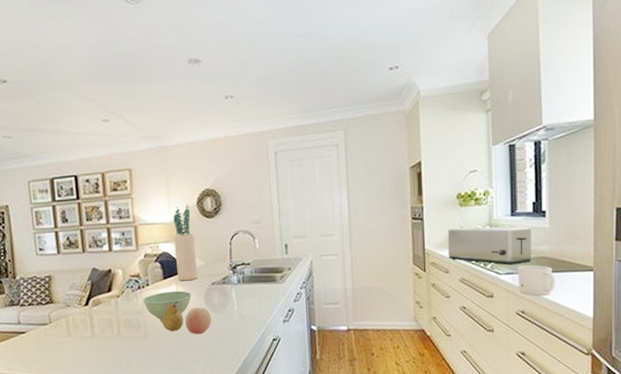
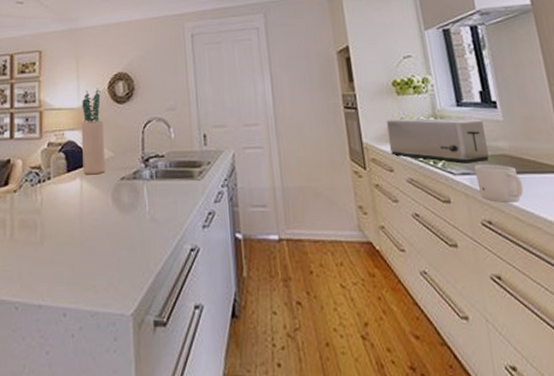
bowl: present [143,290,191,323] -> none [43,186,97,225]
fruit: present [161,301,184,332] -> none [62,198,87,237]
fruit: present [185,307,212,335] -> none [89,207,120,241]

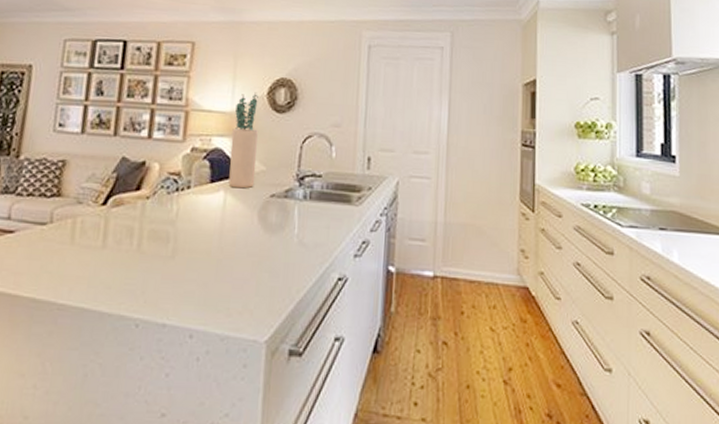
toaster: present [386,118,489,164] -> none [561,163,659,217]
mug: present [474,164,524,204] -> none [643,218,687,261]

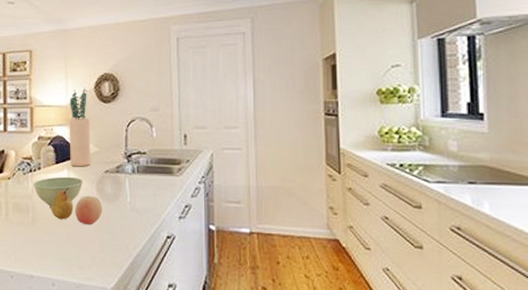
bowl: none [179,198,242,239] -> present [34,176,83,209]
fruit: none [198,212,228,254] -> present [51,187,74,220]
fruit: none [228,224,264,262] -> present [75,196,103,225]

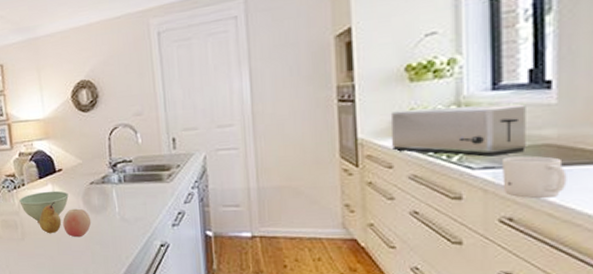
vase: present [69,87,91,167] -> none [47,97,75,181]
toaster: none [366,126,468,173] -> present [390,104,526,157]
mug: none [451,174,498,212] -> present [503,156,567,199]

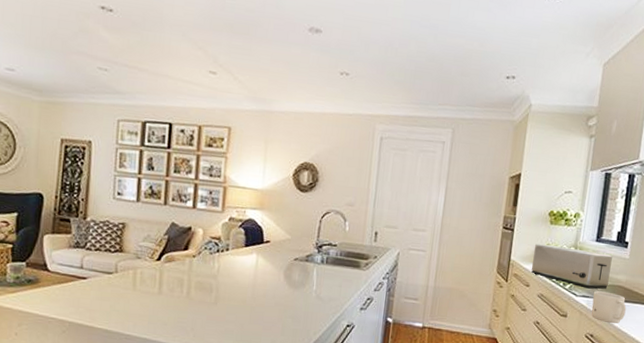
bowl: present [19,190,69,224] -> none [220,259,271,291]
fruit: present [39,201,62,234] -> none [235,271,259,302]
fruit: present [63,208,92,238] -> none [260,280,289,309]

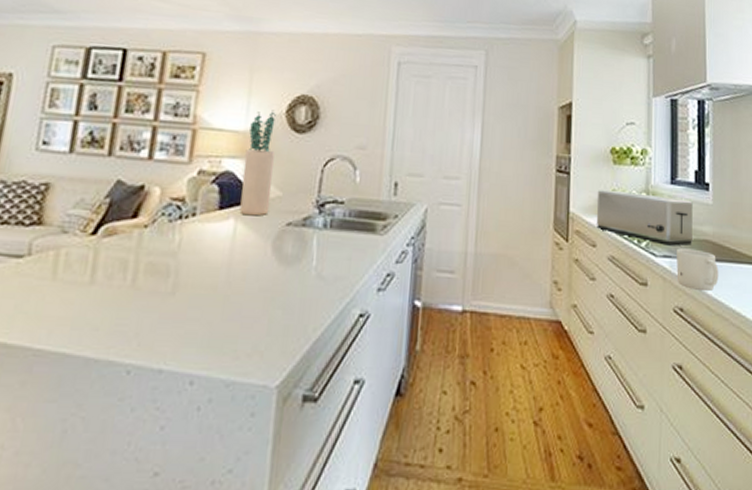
vase: none [260,173,285,253] -> present [239,110,276,216]

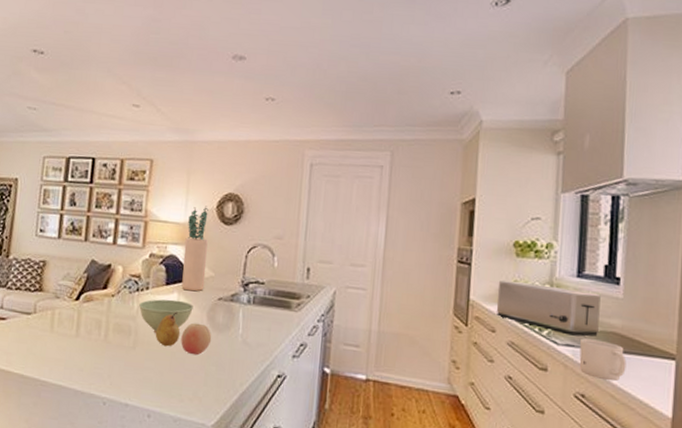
bowl: none [181,227,255,273] -> present [139,299,193,334]
fruit: none [203,243,237,289] -> present [155,311,181,347]
fruit: none [237,256,278,298] -> present [181,322,212,356]

